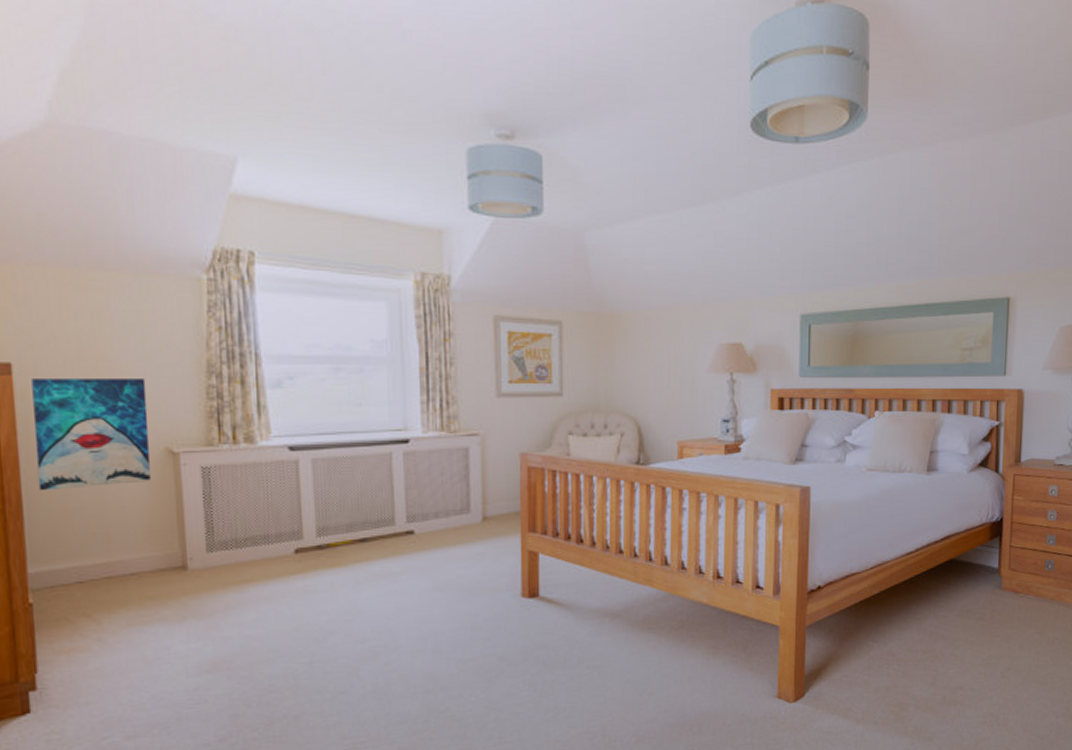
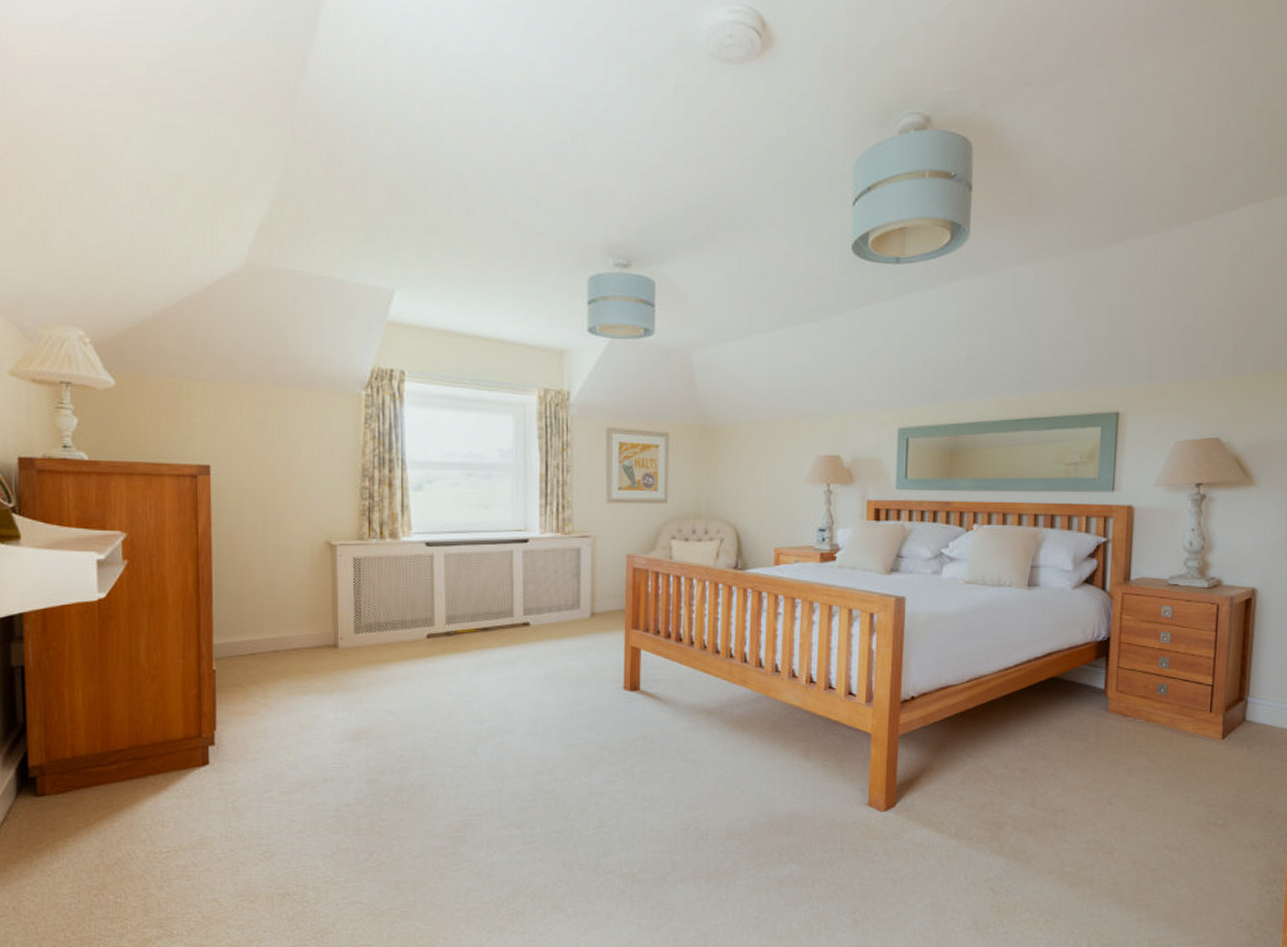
wall art: present [32,379,151,491] -> none [224,479,313,574]

